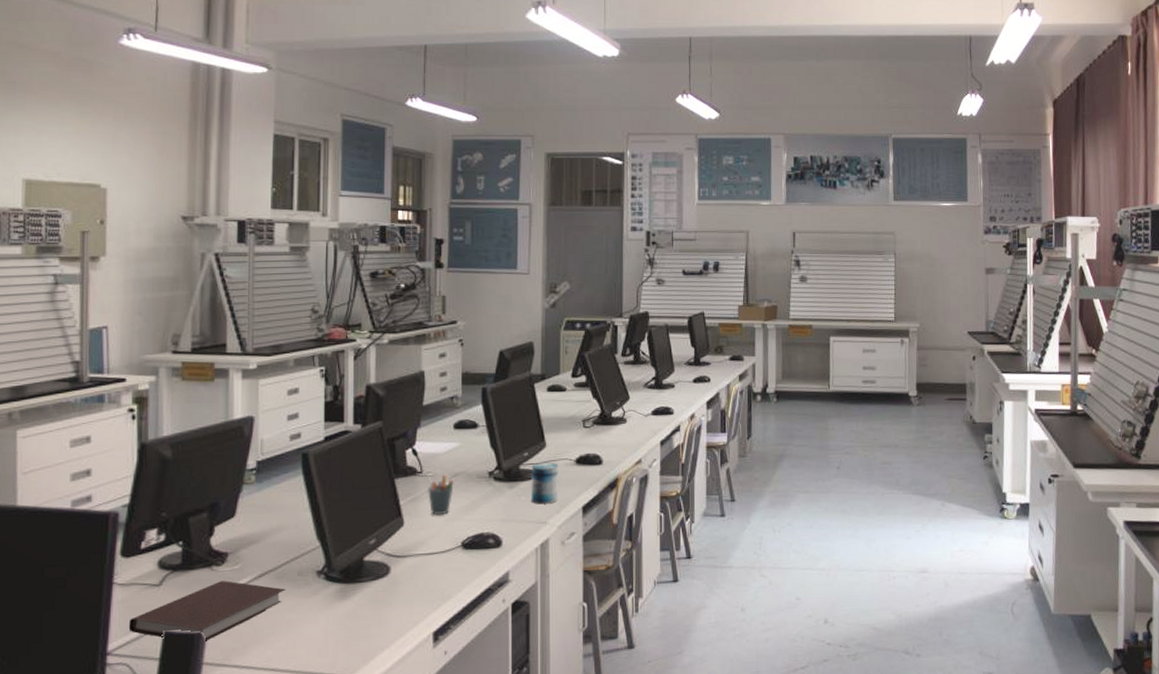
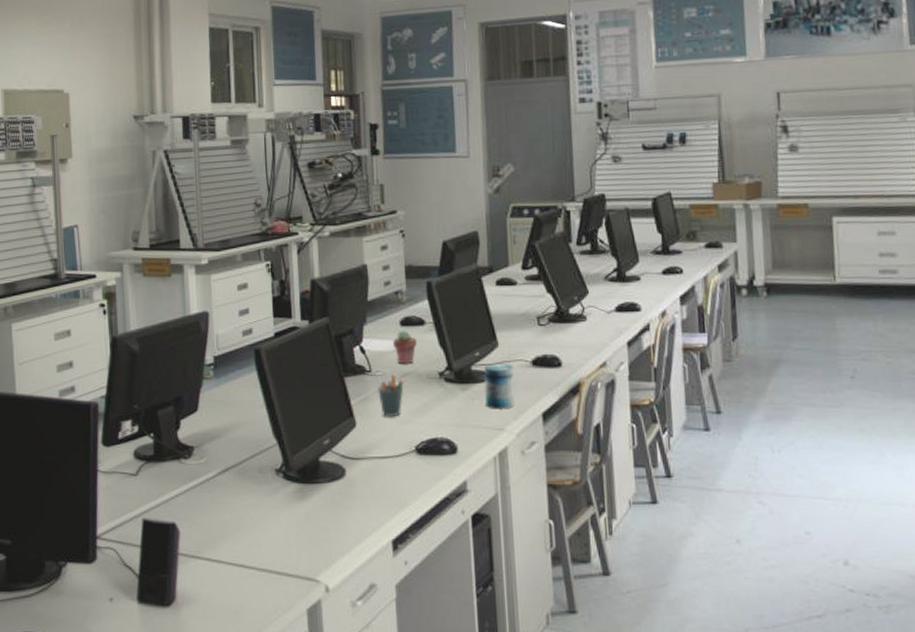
notebook: present [128,581,286,643] -> none [112,474,248,534]
potted succulent: none [446,434,469,464] -> present [393,331,417,363]

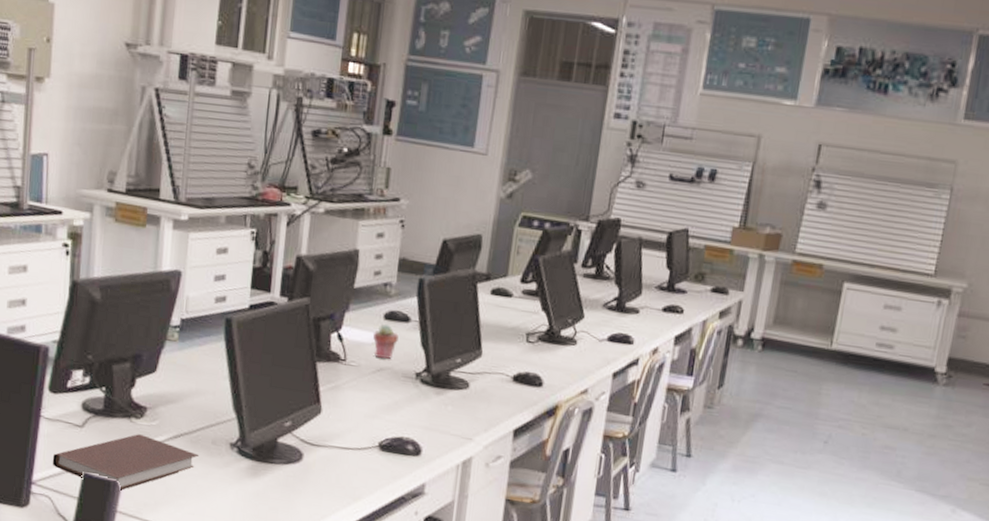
notebook: none [112,474,248,534] -> present [52,434,200,492]
pen holder: present [376,373,404,417] -> none [348,363,378,410]
beverage can: present [484,364,515,409] -> none [458,372,493,420]

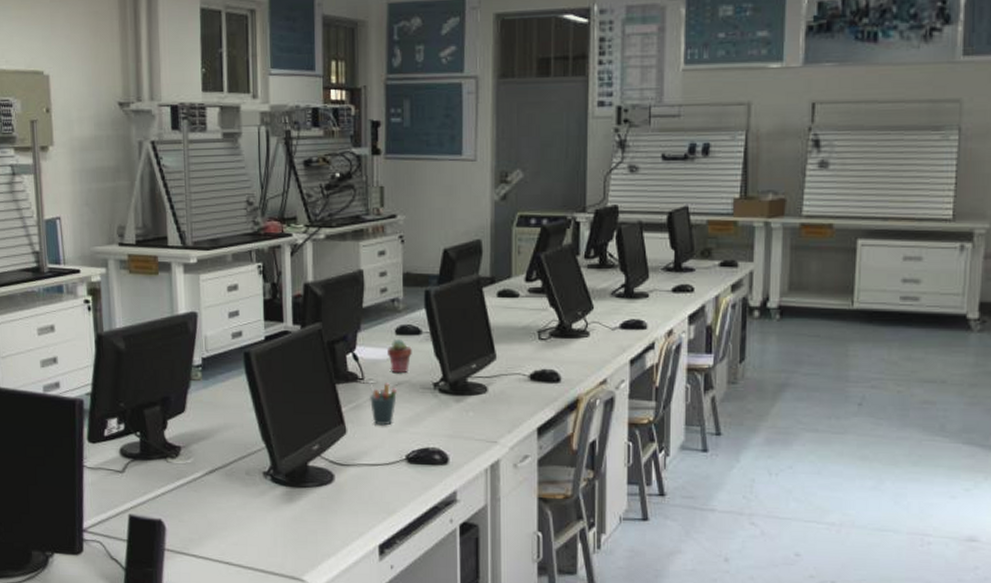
notebook: present [52,434,200,492] -> none [99,473,236,530]
pen holder: none [348,363,378,410] -> present [368,381,397,426]

